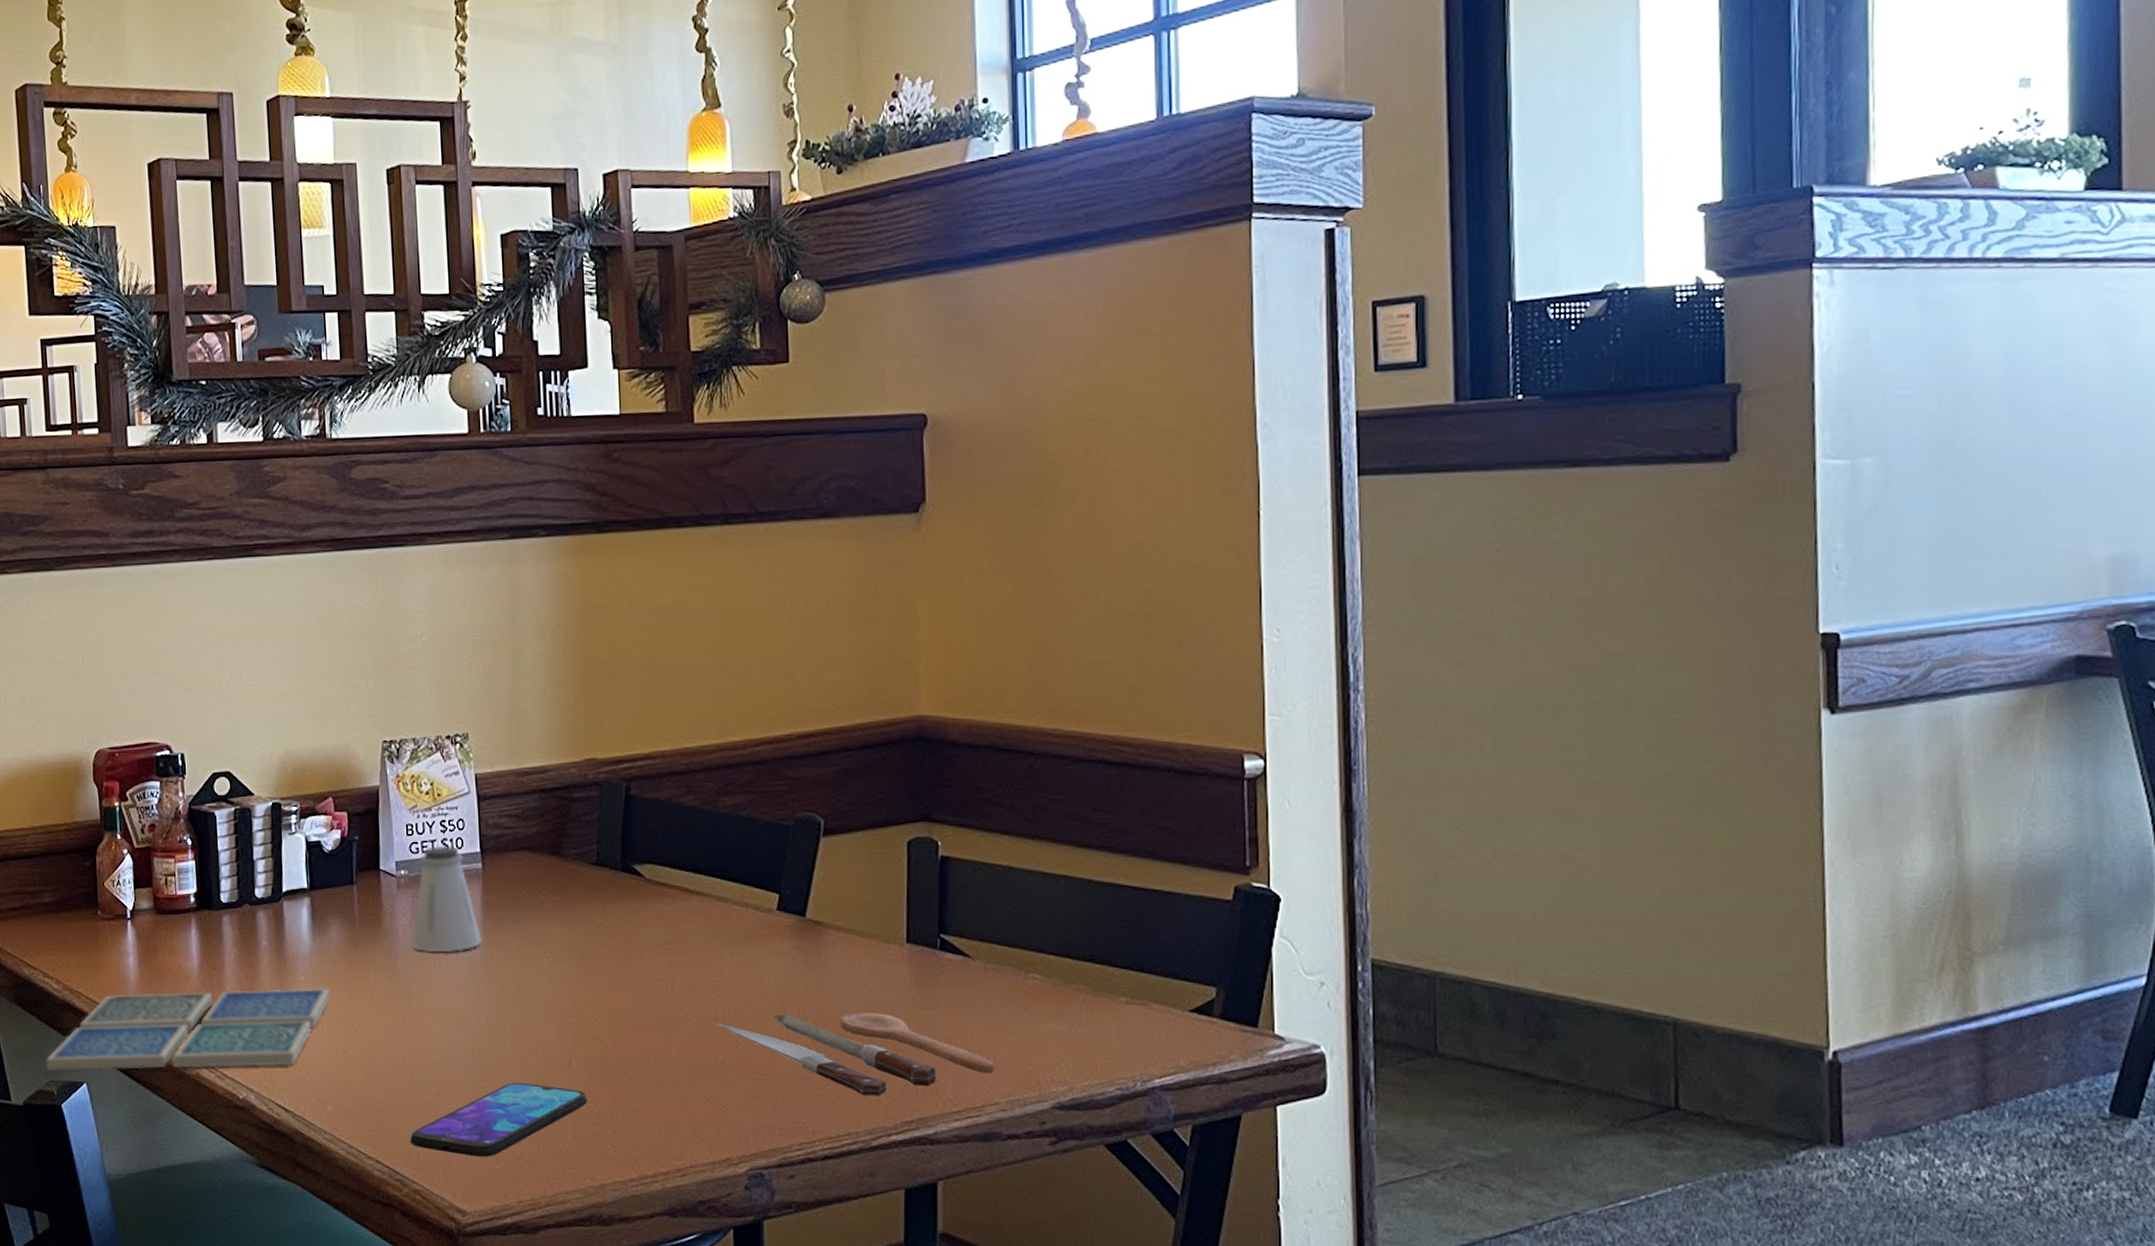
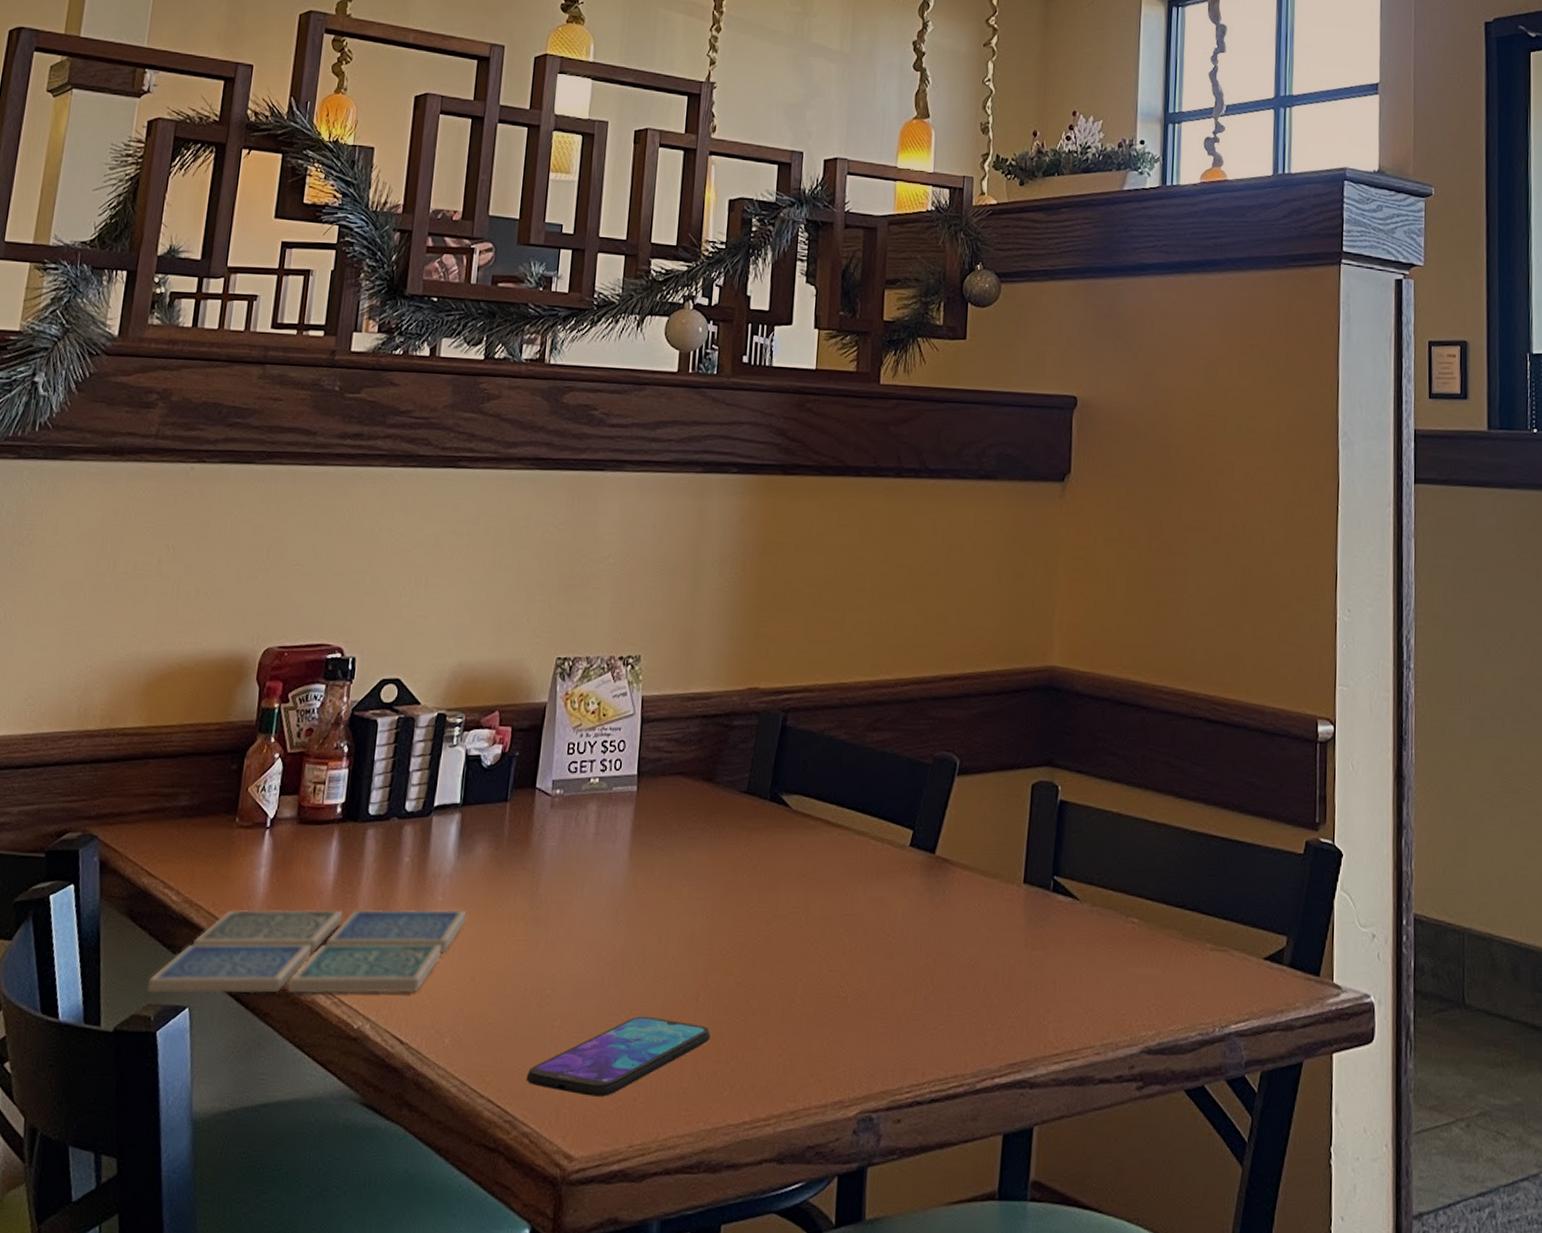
saltshaker: present [410,846,481,952] -> none [556,767,627,876]
spoon: present [716,1013,994,1098] -> none [842,951,1093,1039]

